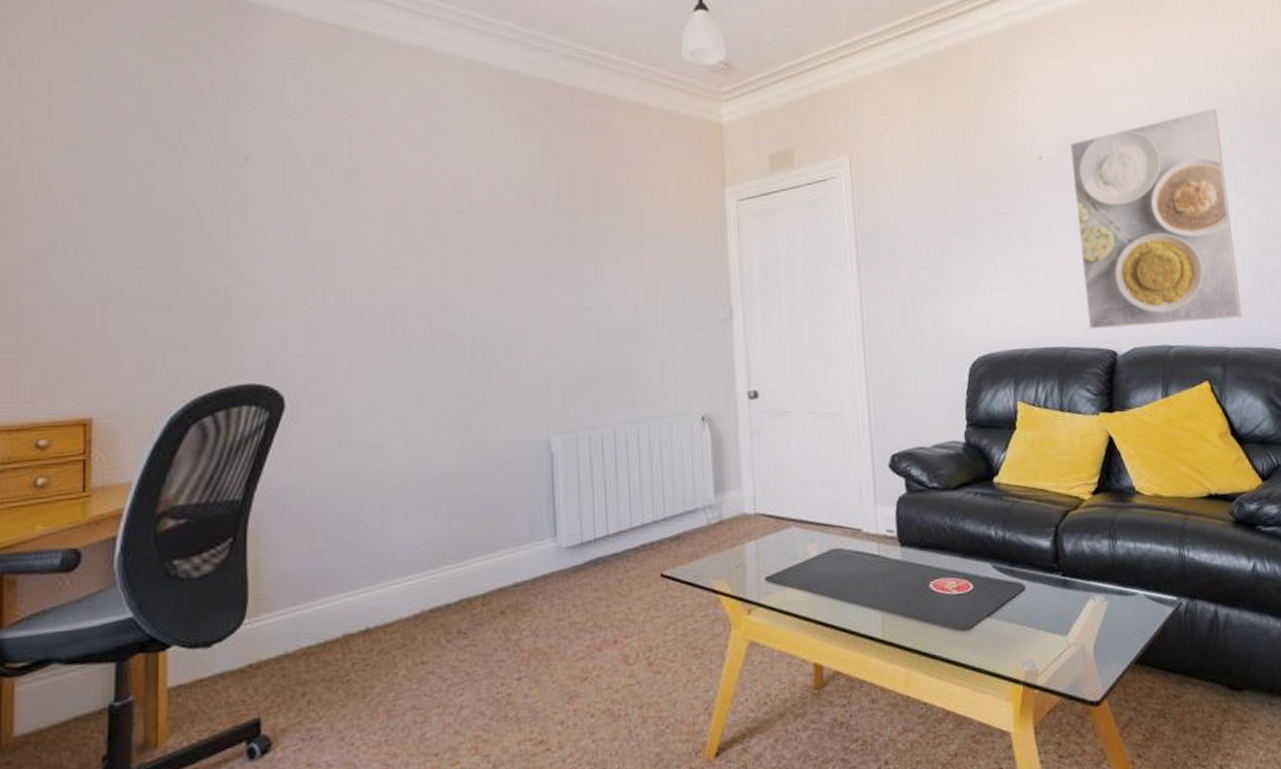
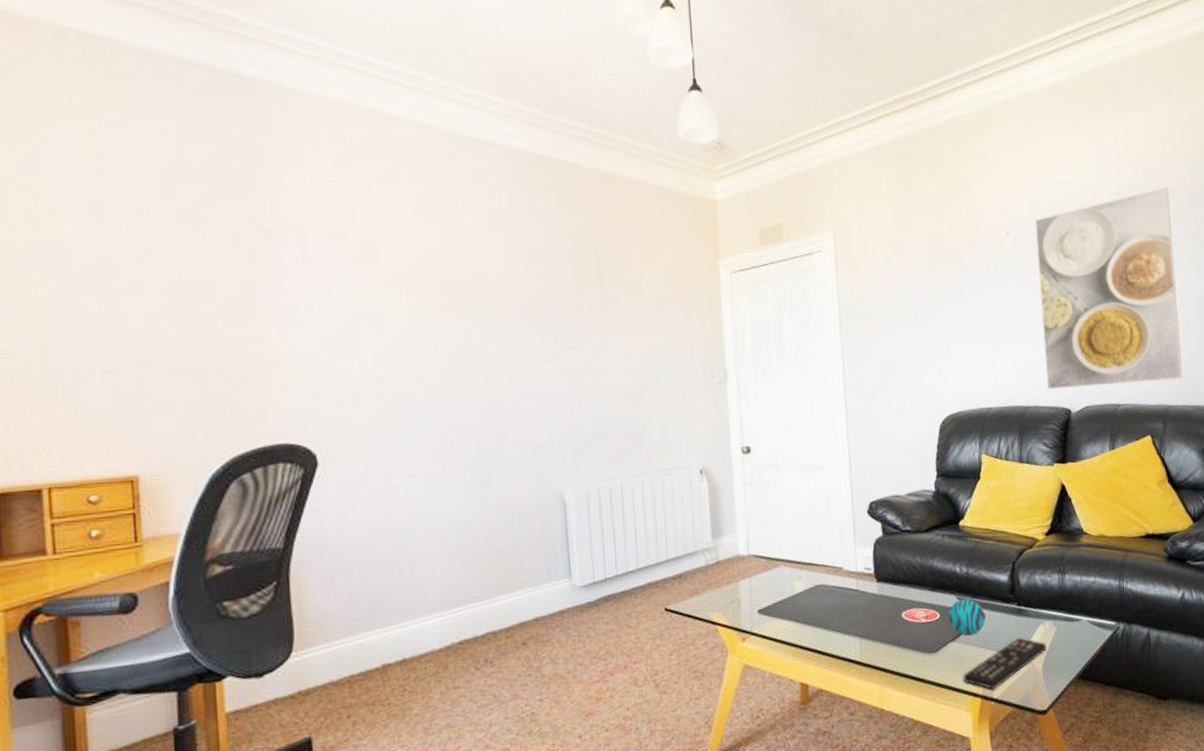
decorative ball: none [983,567,1026,611] -> present [948,598,986,636]
remote control: none [1001,613,1098,675] -> present [963,637,1046,689]

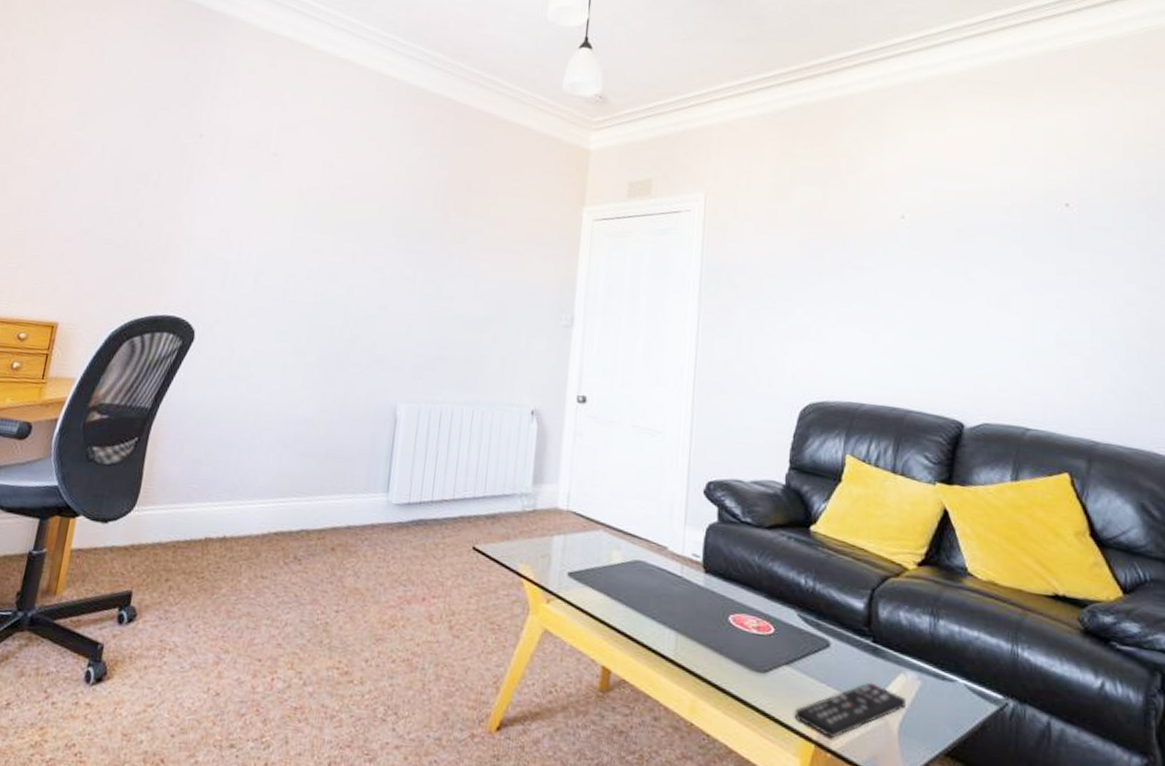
decorative ball: present [948,598,986,636] -> none [785,616,831,665]
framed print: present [1035,186,1183,390] -> none [935,189,1119,413]

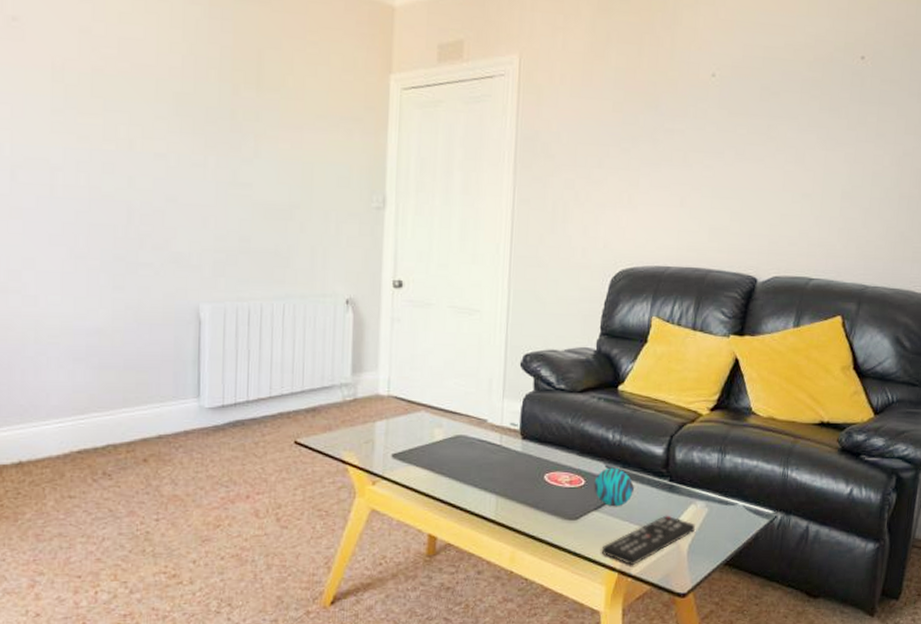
decorative ball: none [785,616,831,665] -> present [594,467,634,507]

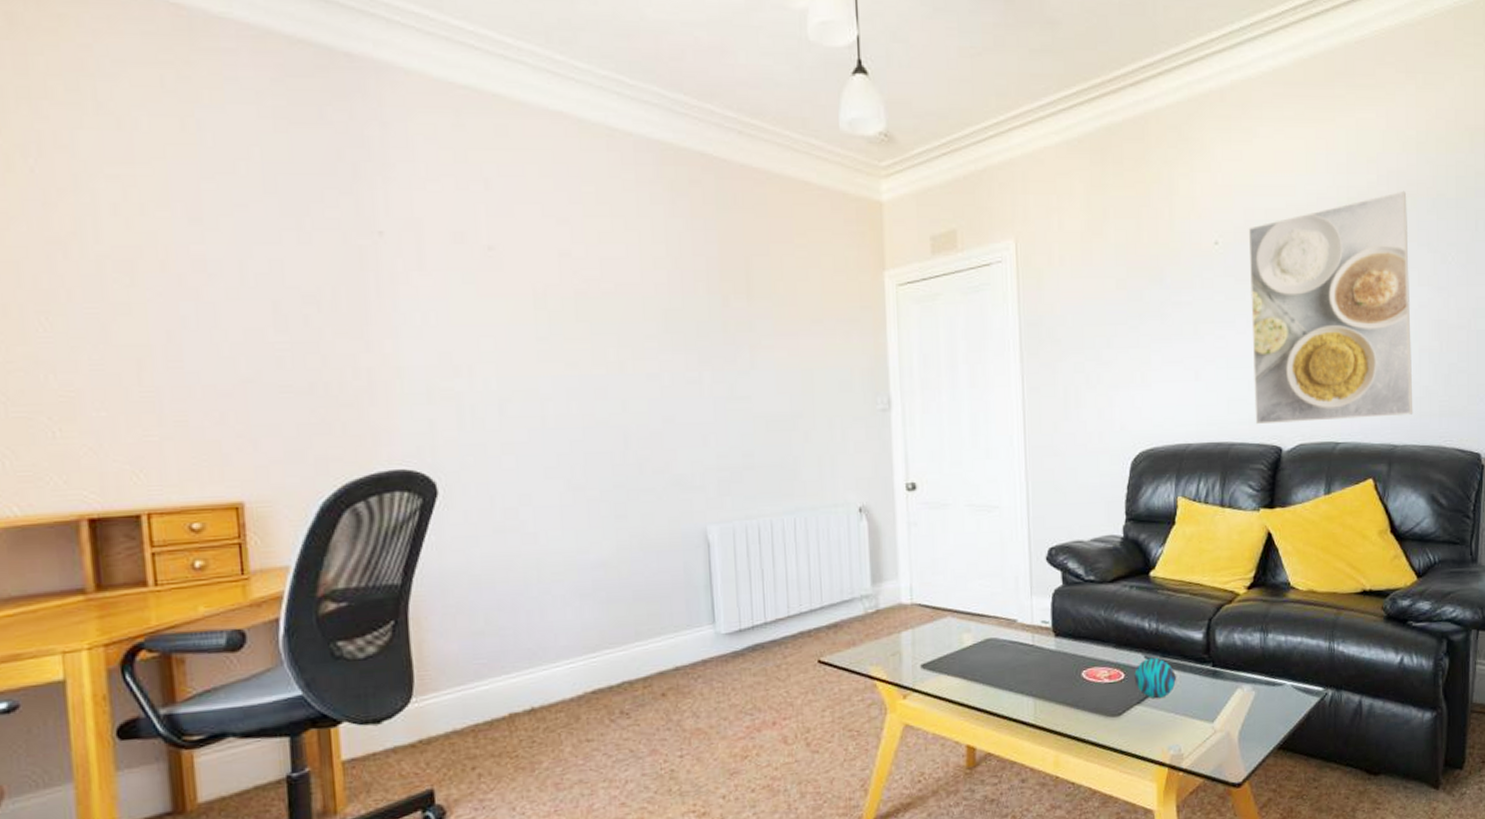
remote control: present [601,515,695,565] -> none [1148,702,1244,758]
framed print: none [734,40,903,258] -> present [1248,190,1413,425]

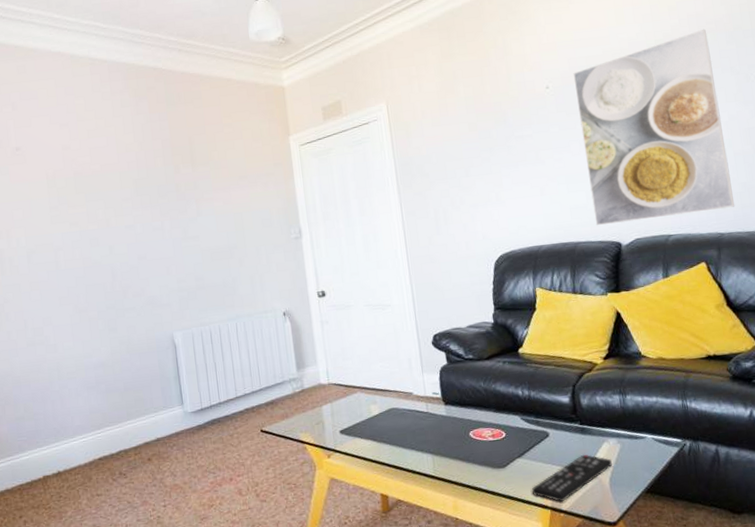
decorative ball: present [1134,657,1176,699] -> none [513,418,550,453]
remote control: none [1148,702,1244,758] -> present [531,454,612,502]

